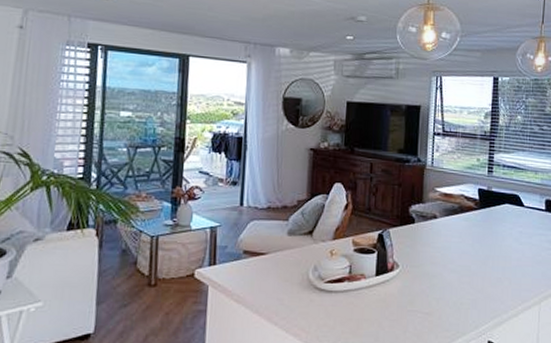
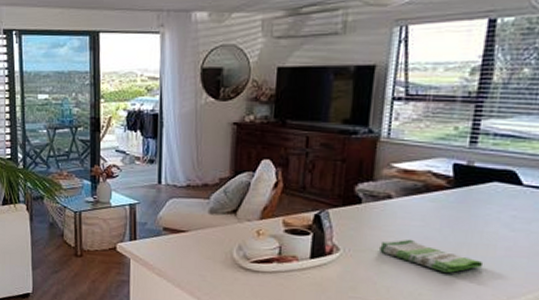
dish towel: none [429,254,504,282] -> present [378,239,484,273]

